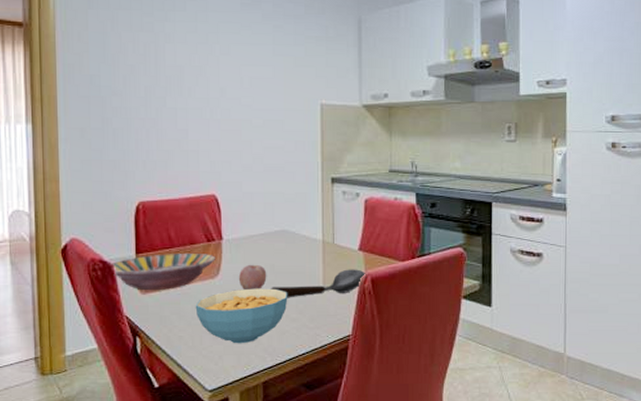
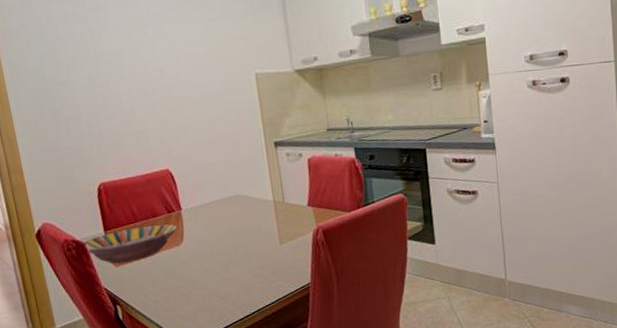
cereal bowl: present [195,288,288,344] -> none [165,248,249,302]
fruit: present [238,264,267,291] -> none [201,229,227,254]
spoon: present [270,269,367,298] -> none [231,223,318,257]

